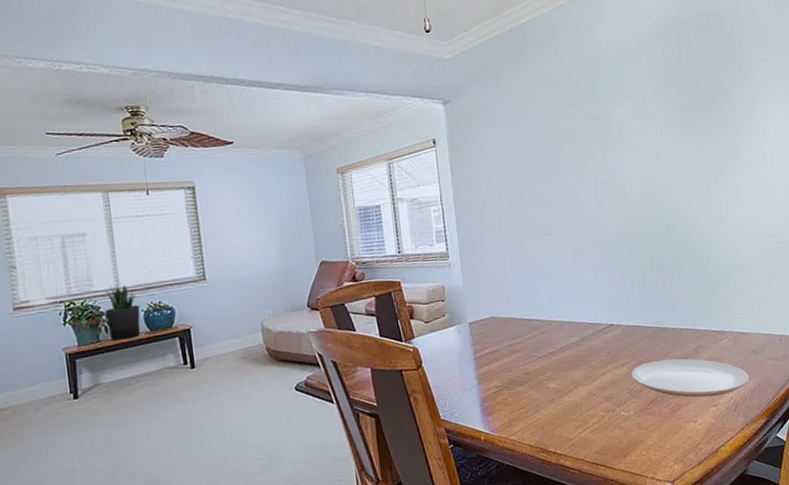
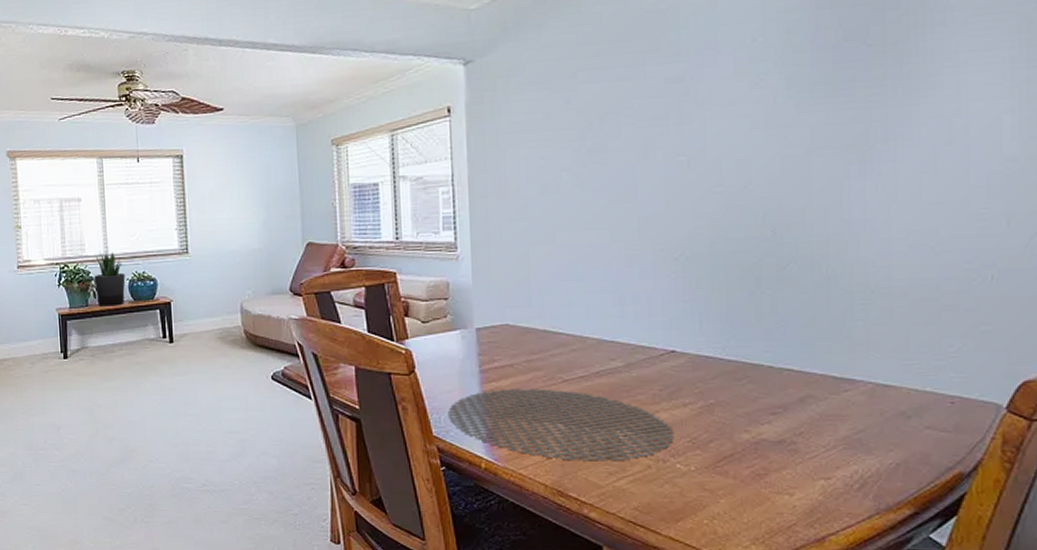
place mat: none [452,365,619,423] -> present [449,388,675,462]
plate: present [631,358,750,397] -> none [697,405,890,465]

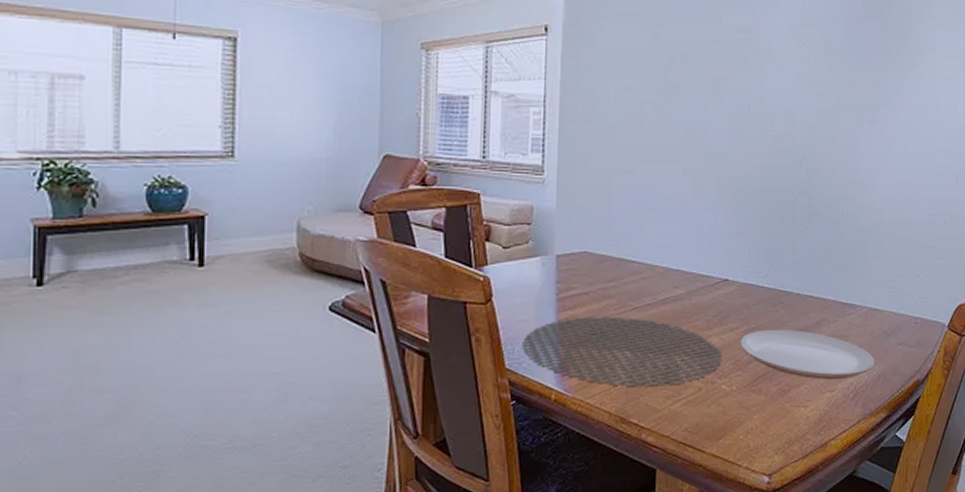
planter: present [94,251,126,307] -> none [94,146,142,218]
plate: none [697,405,890,465] -> present [741,329,875,379]

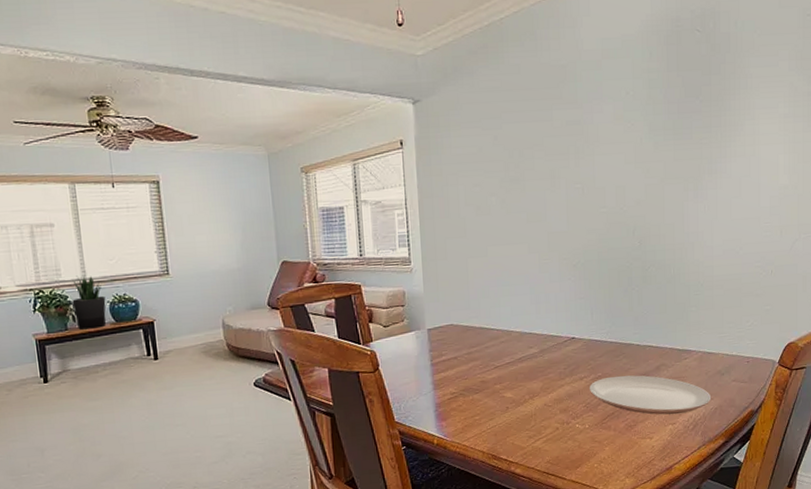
planter: none [94,146,142,218] -> present [72,276,107,330]
place mat: present [523,316,722,388] -> none [407,374,575,431]

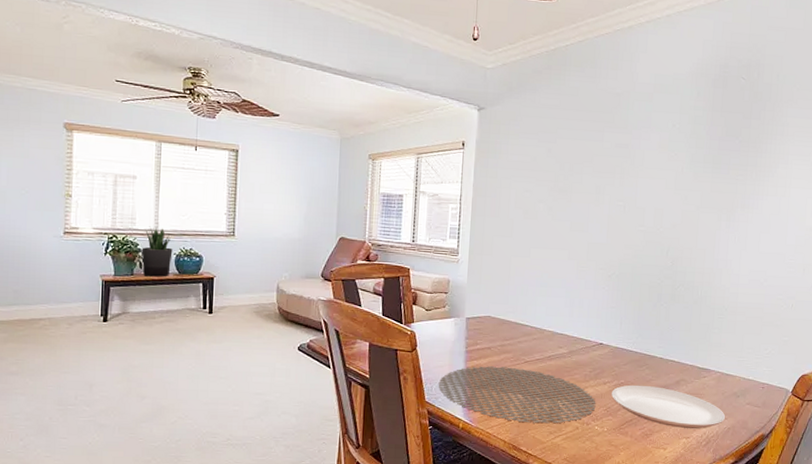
place mat: none [407,374,575,431] -> present [439,366,596,424]

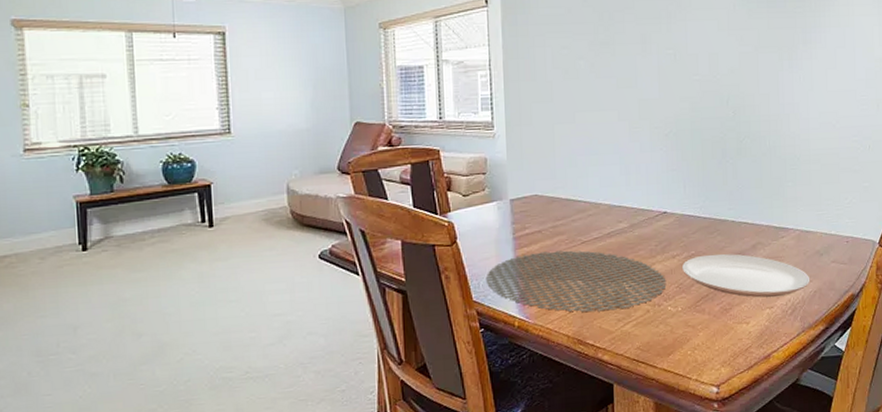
planter: present [141,226,173,277] -> none [120,132,159,192]

